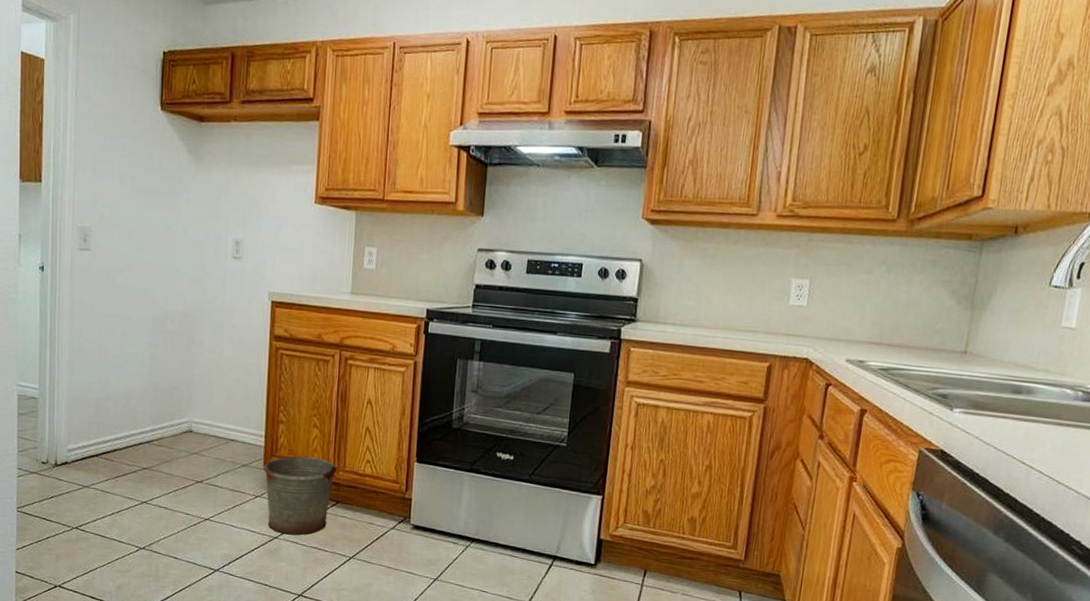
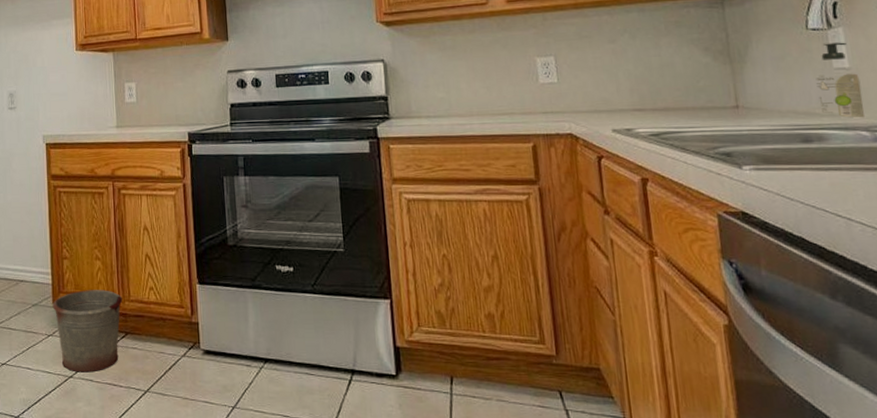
soap dispenser: none [1038,301,1081,377] -> present [815,42,865,118]

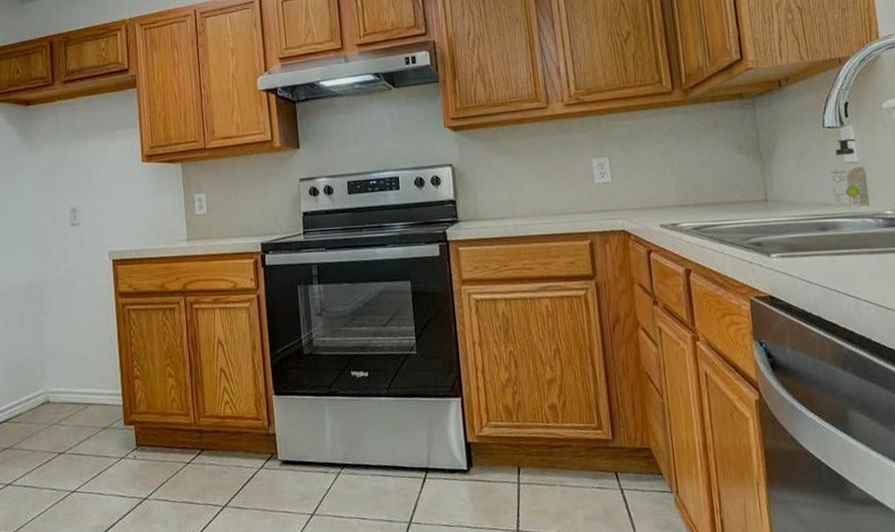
bucket: present [52,290,123,373] -> none [124,407,198,494]

